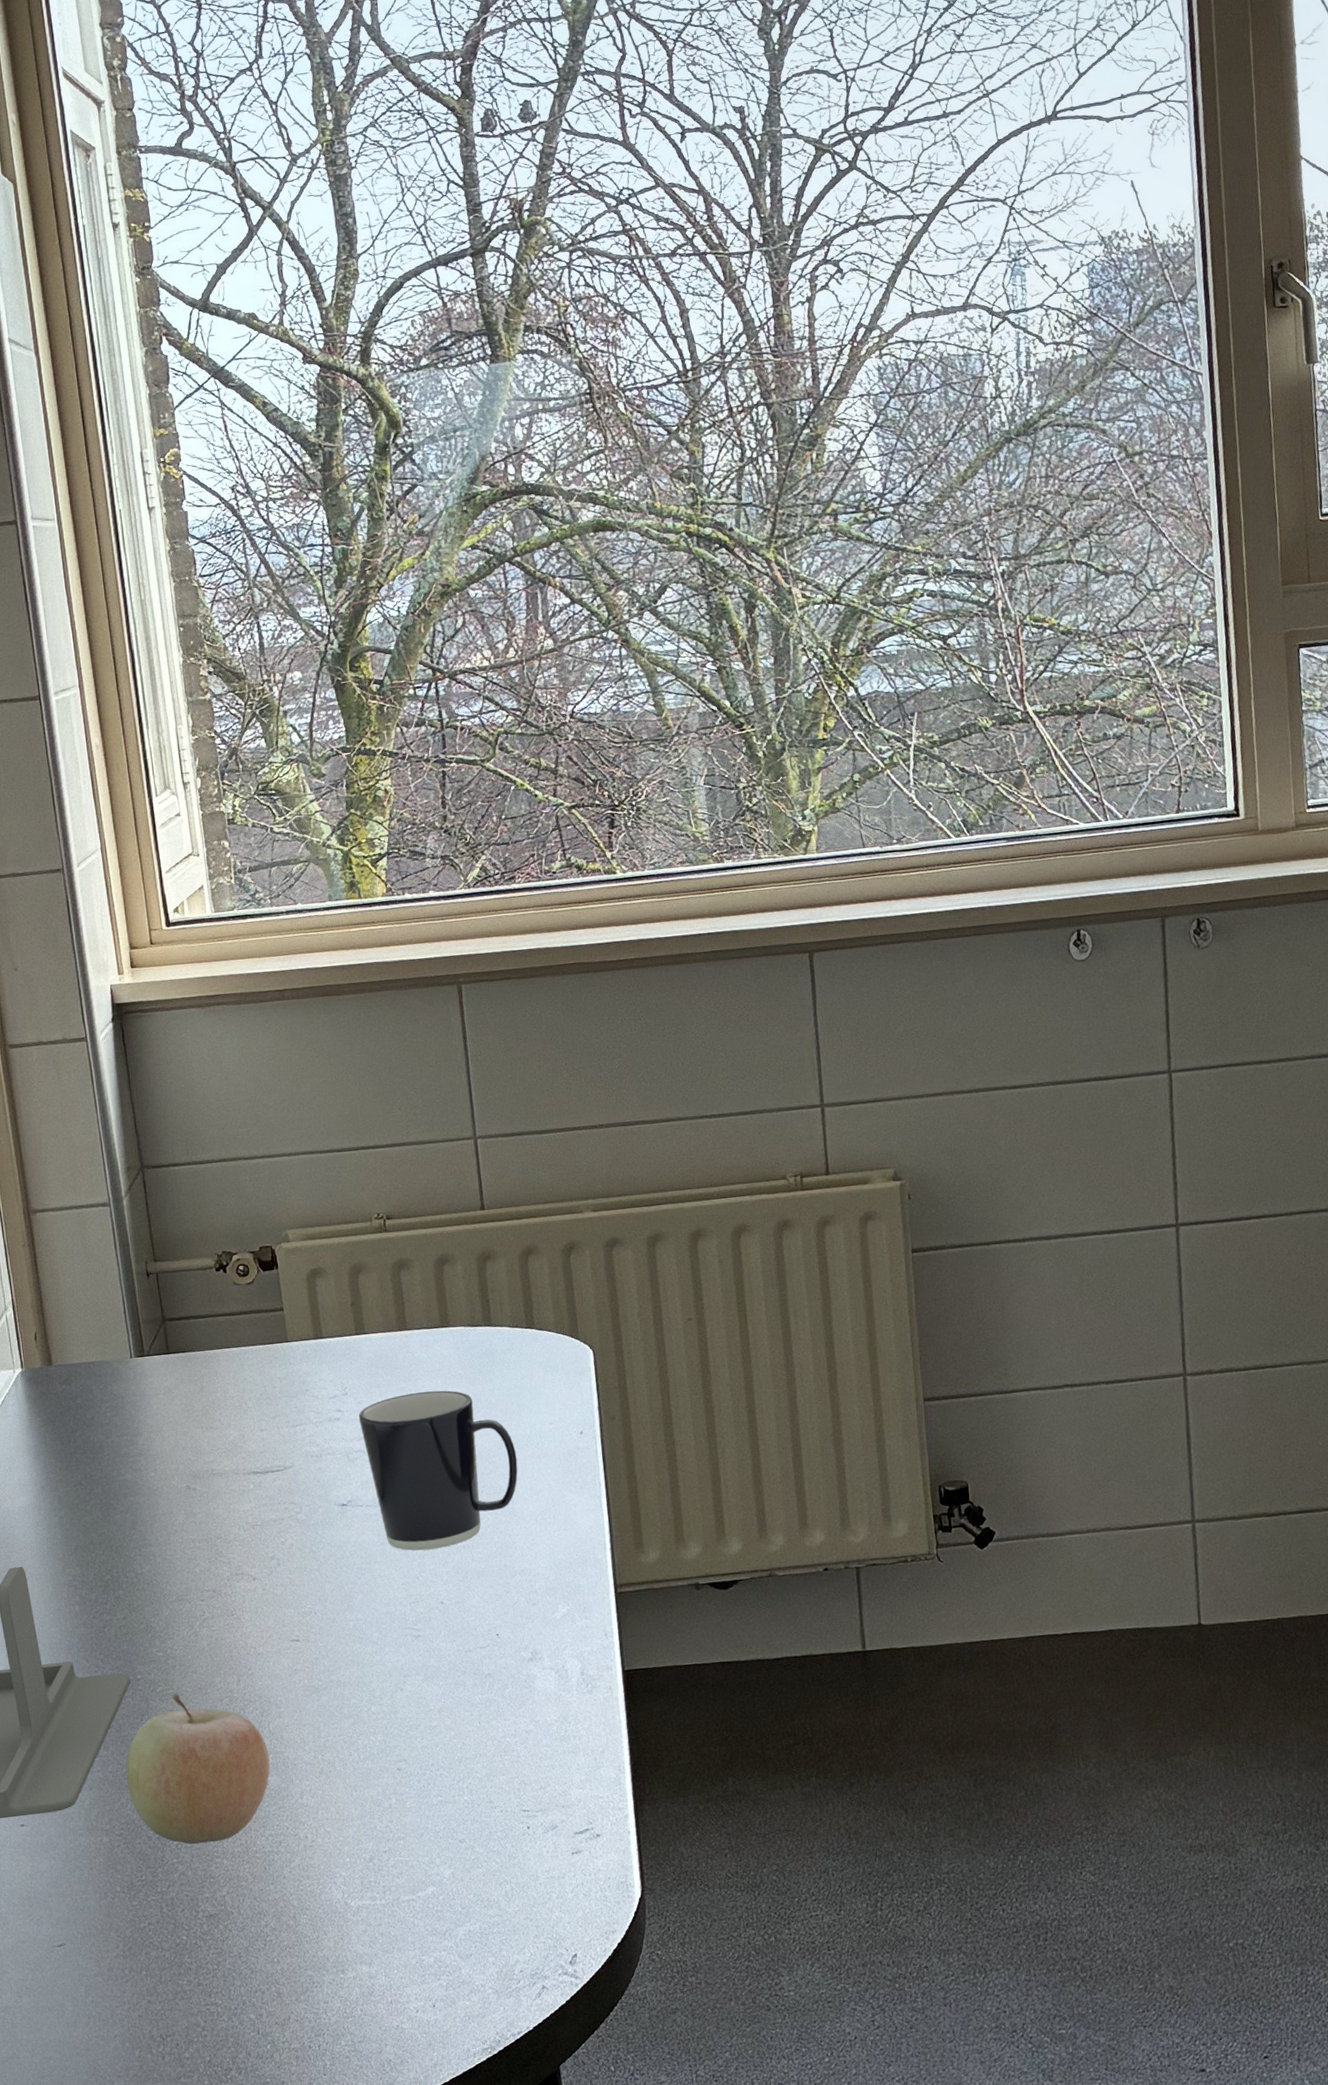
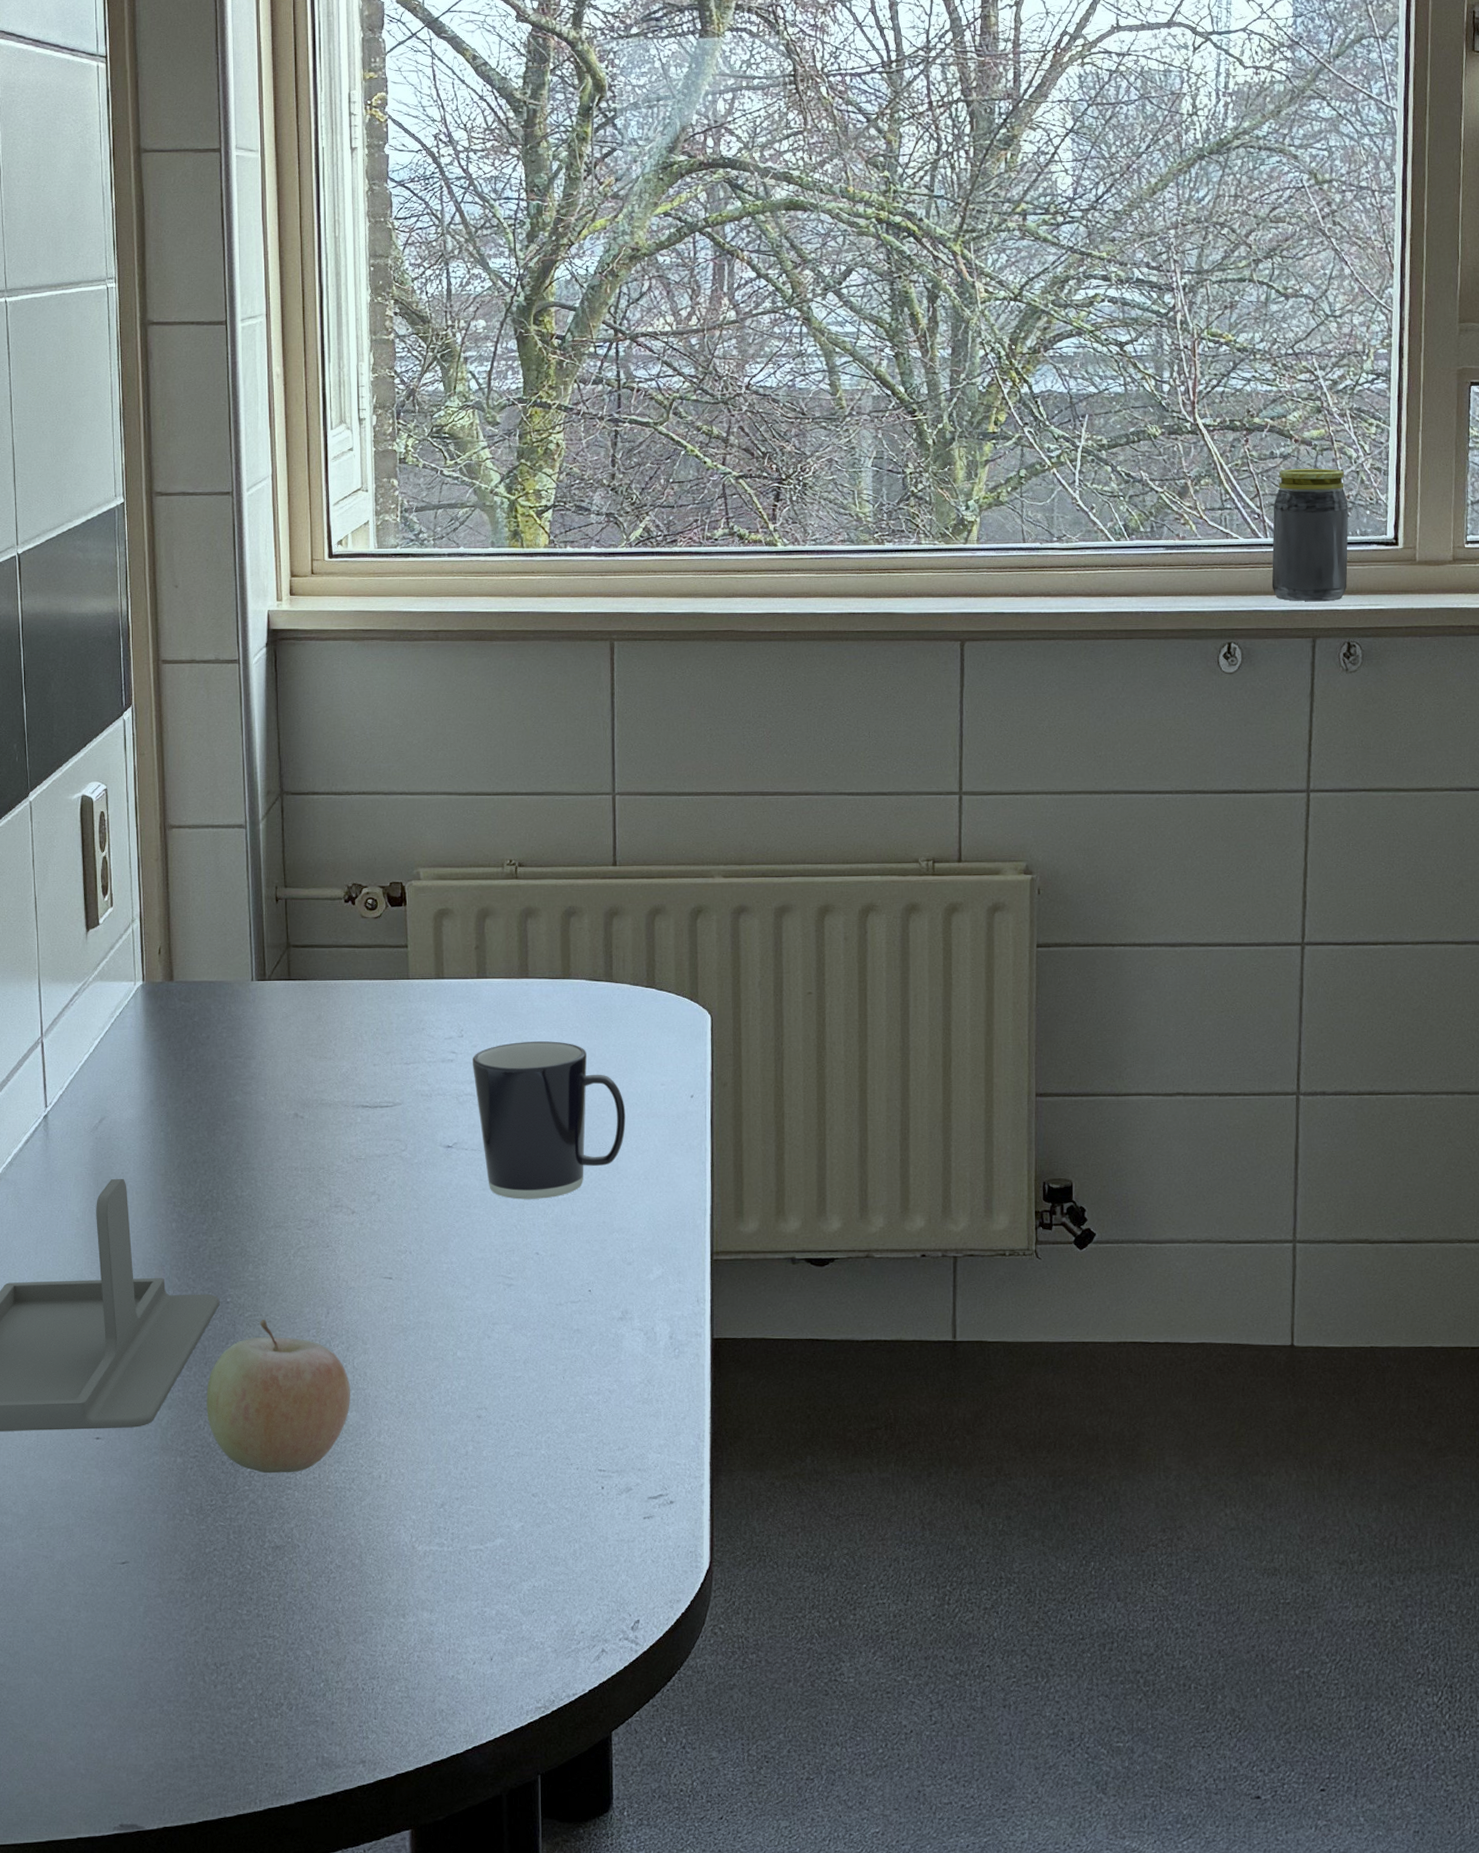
jar: none [1111,745,1192,882] -> present [1271,468,1349,602]

